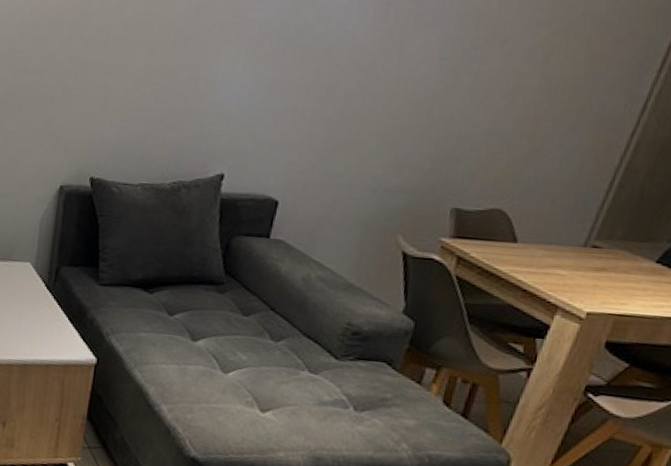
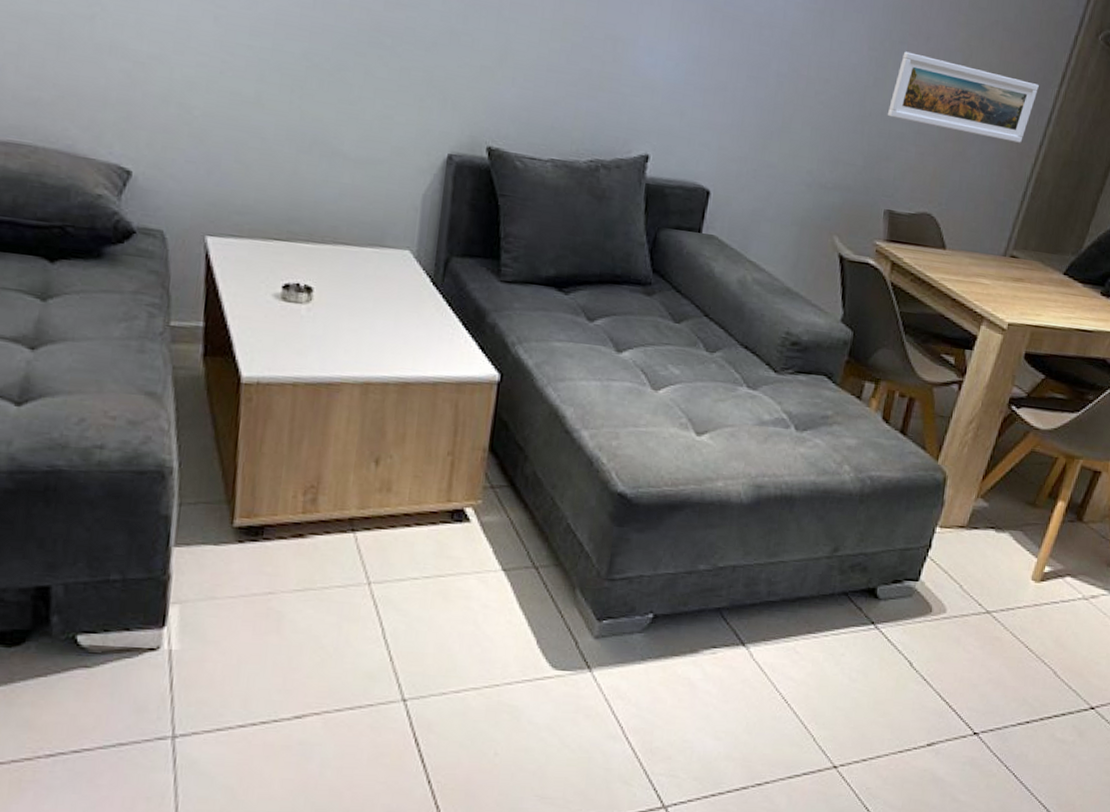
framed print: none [457,56,633,134] -> present [887,51,1039,143]

